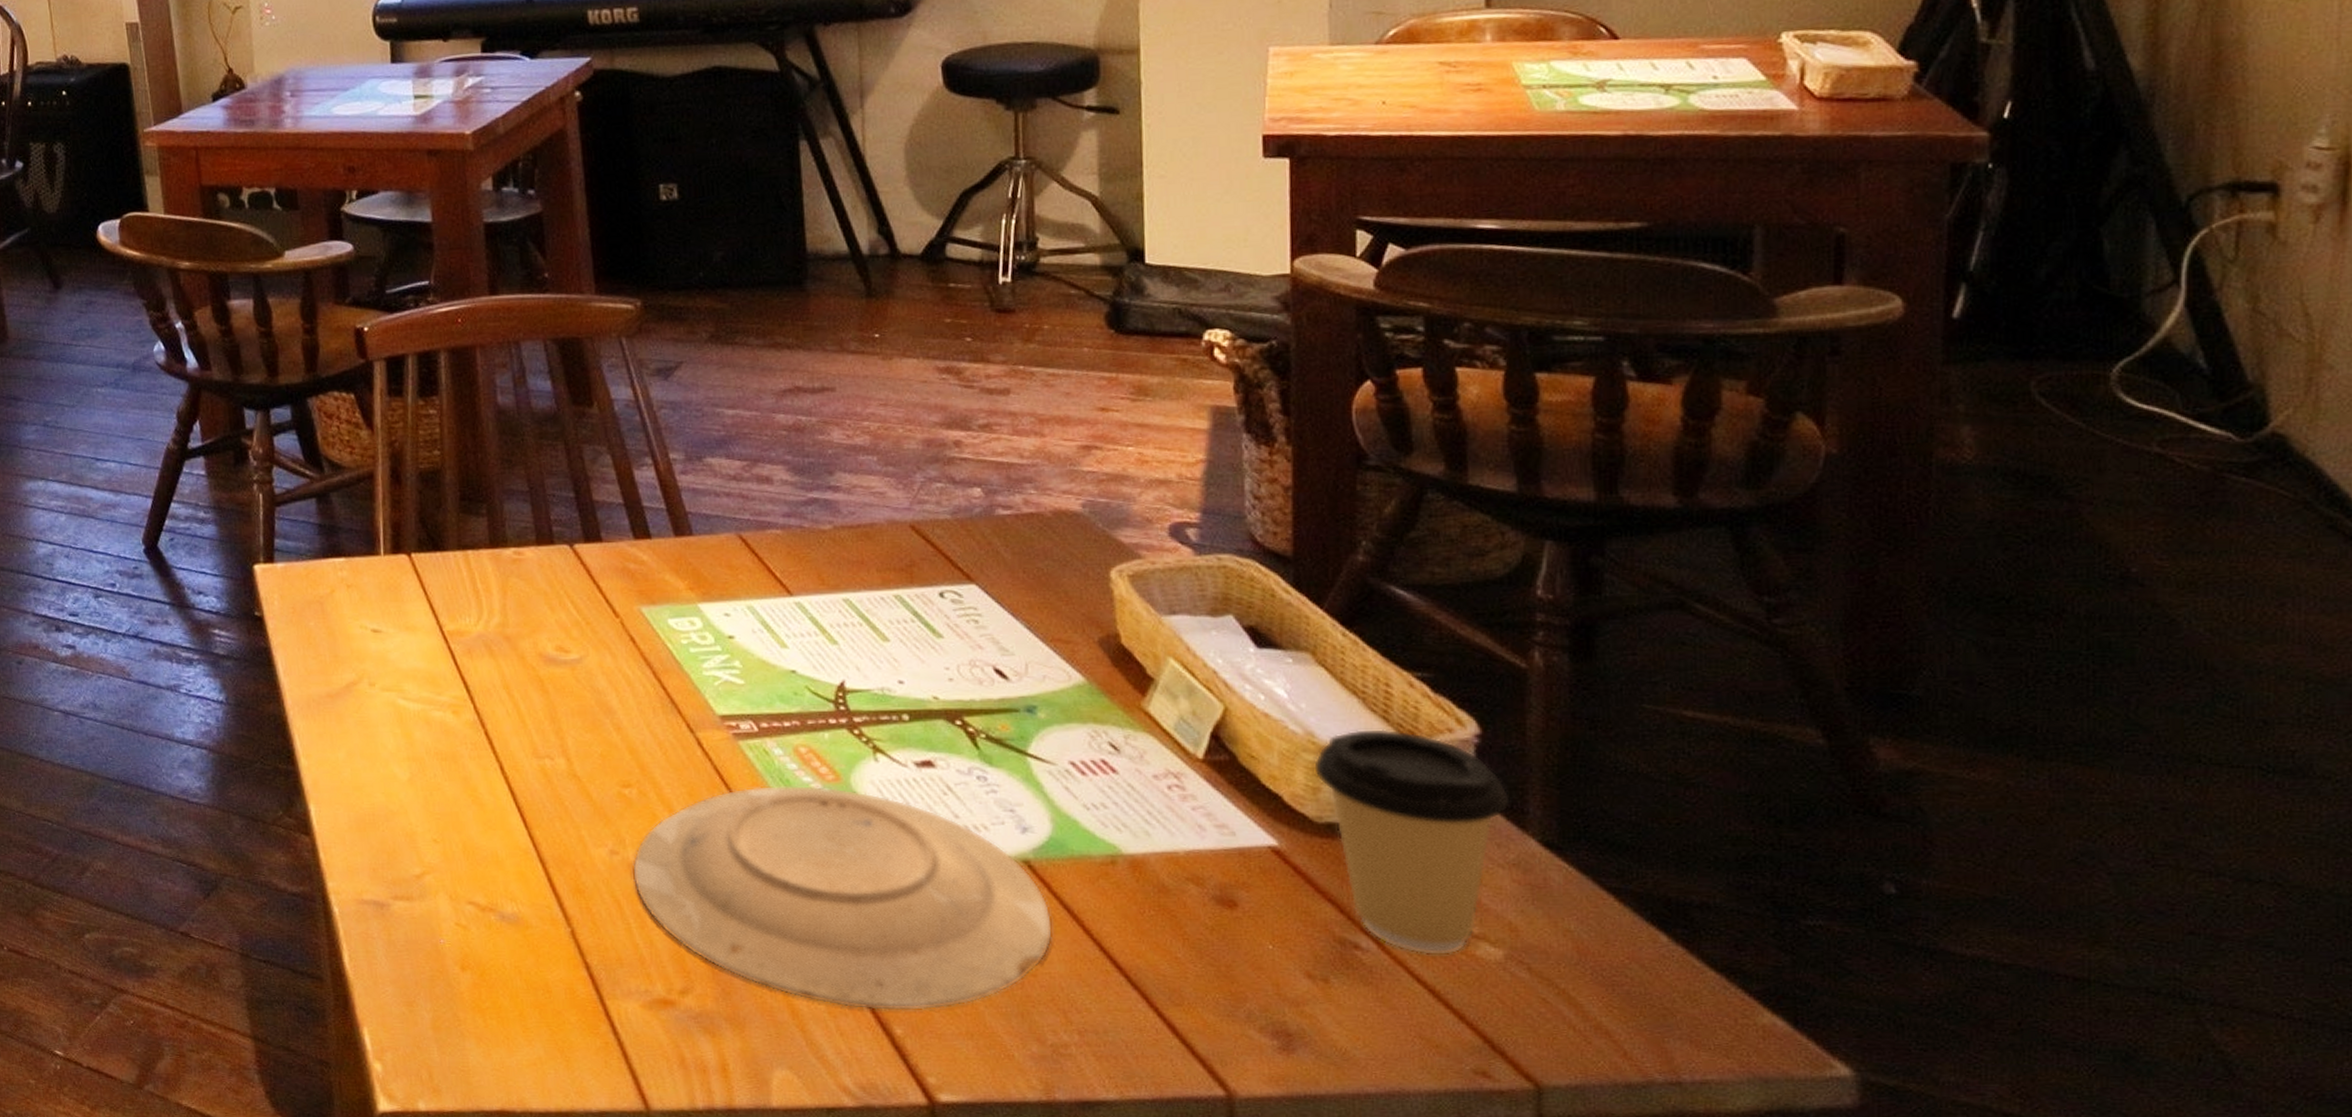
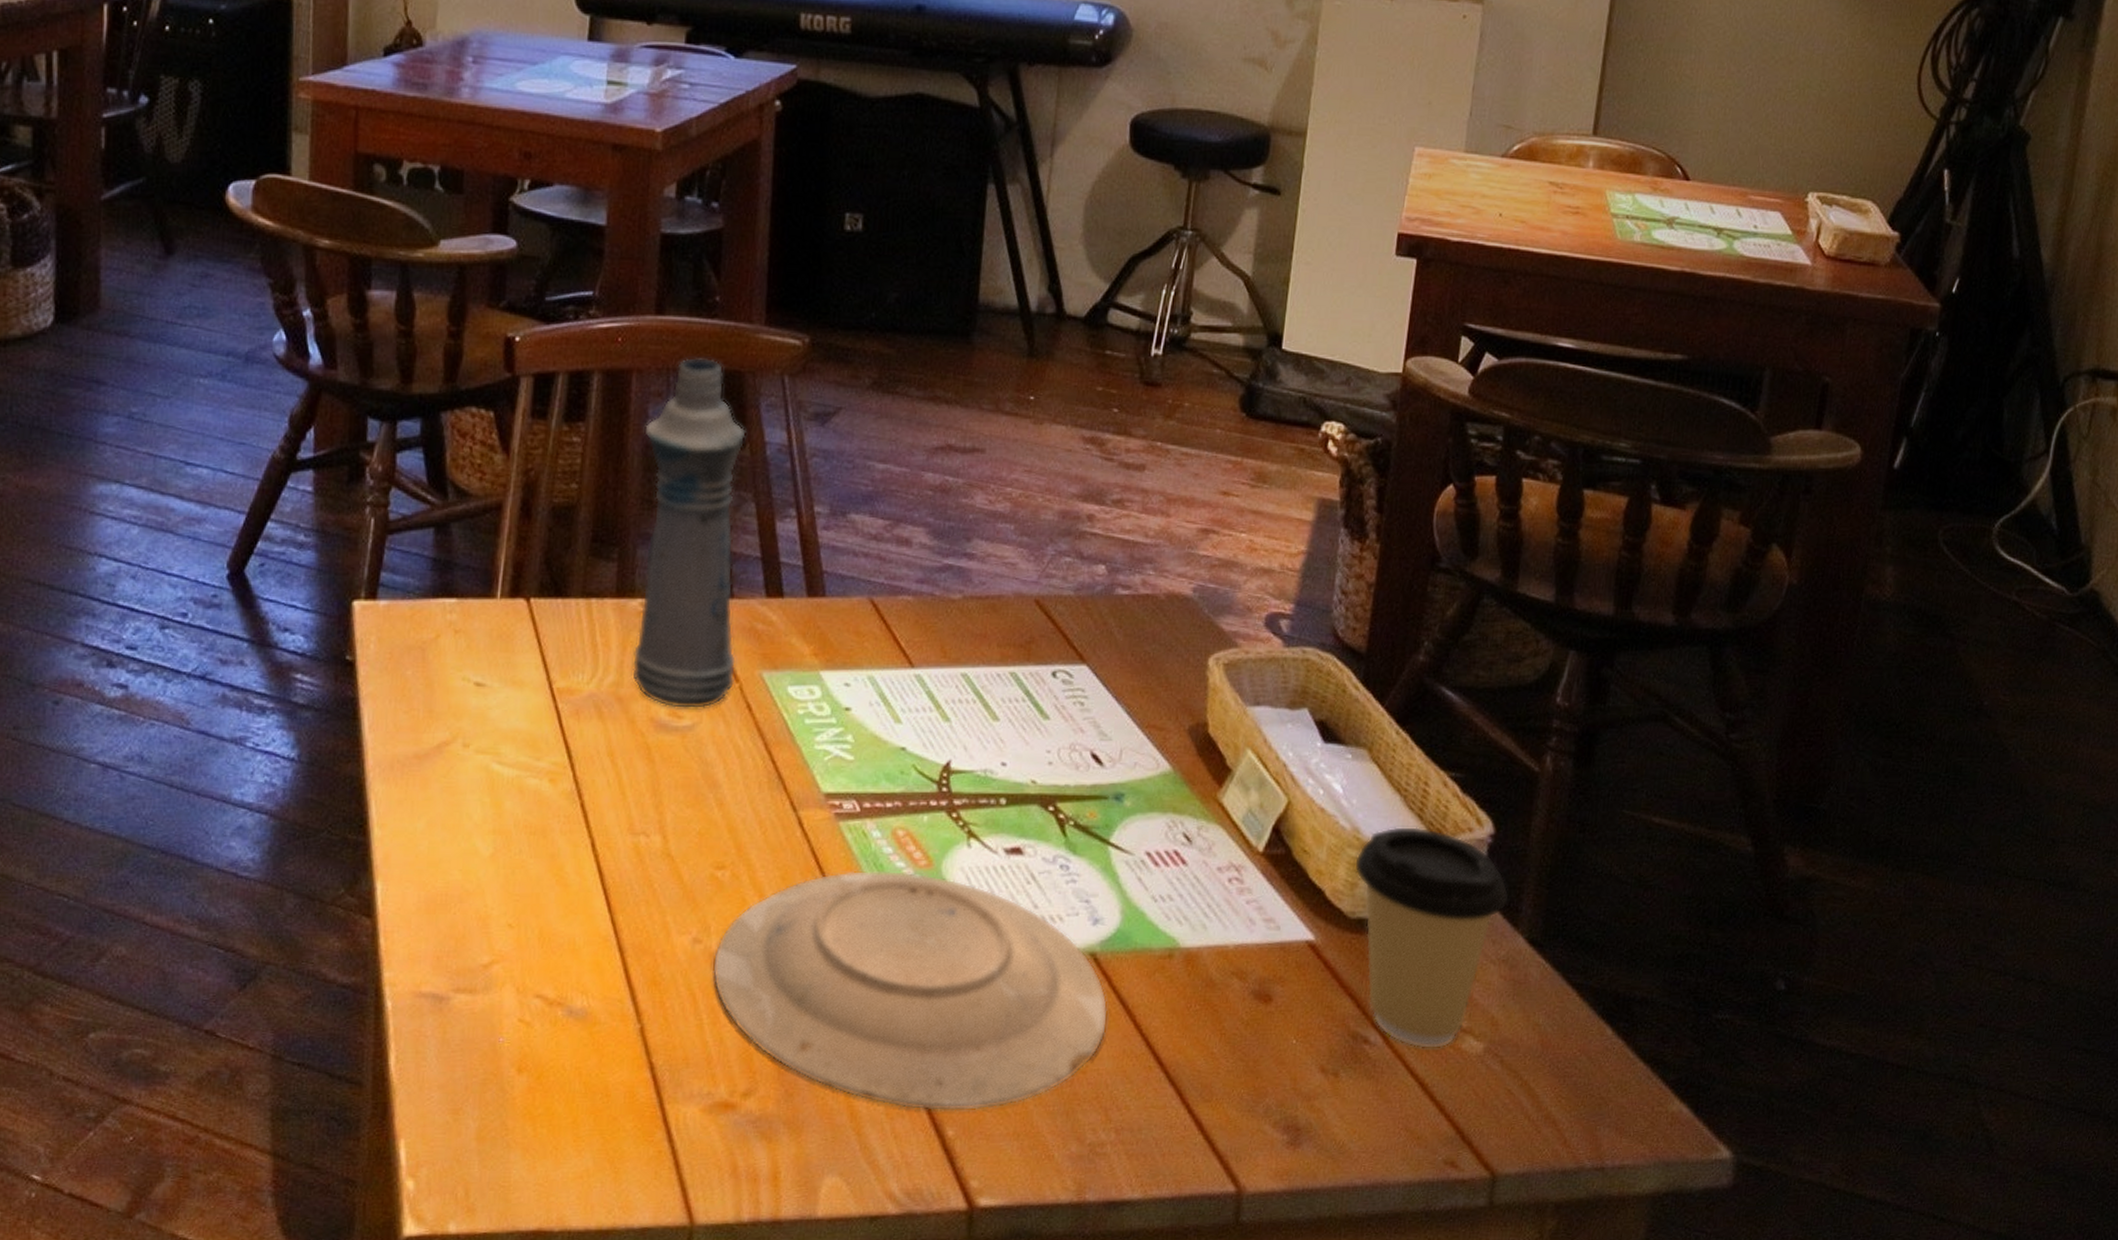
bottle: none [494,328,616,645] -> present [632,356,746,710]

